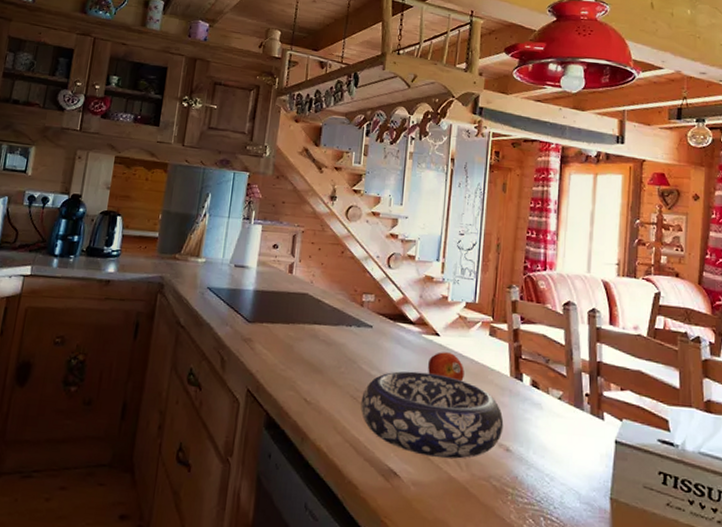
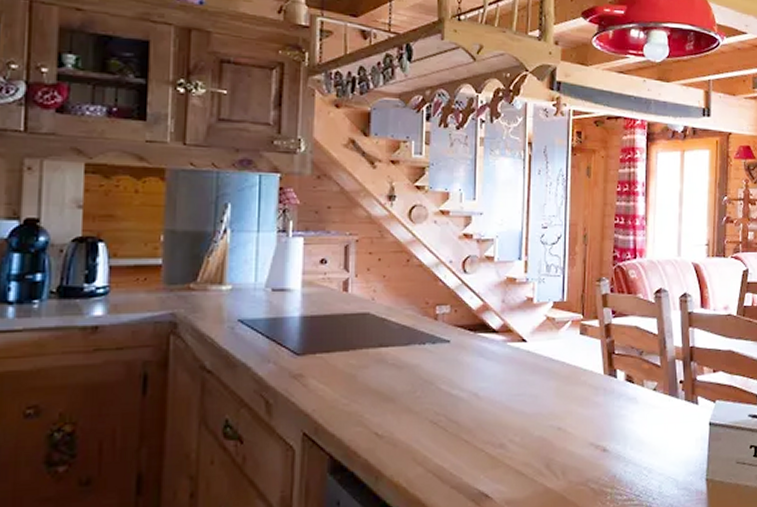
decorative bowl: present [361,371,504,459] -> none [443,383,599,471]
fruit: present [428,352,464,382] -> none [516,358,555,388]

